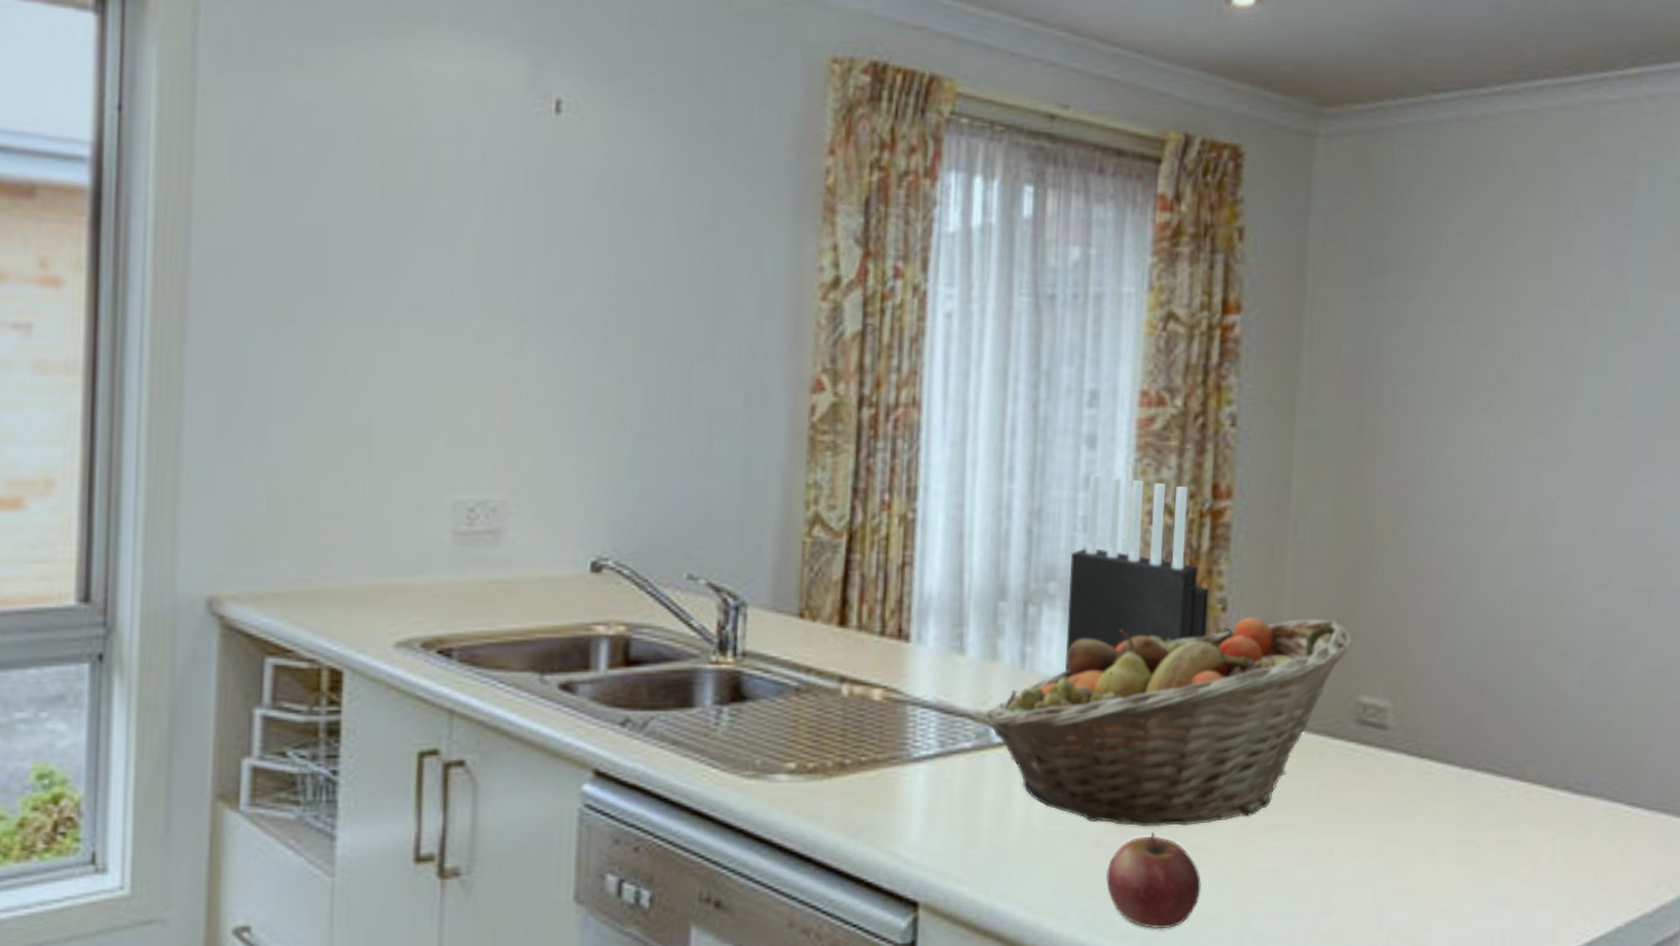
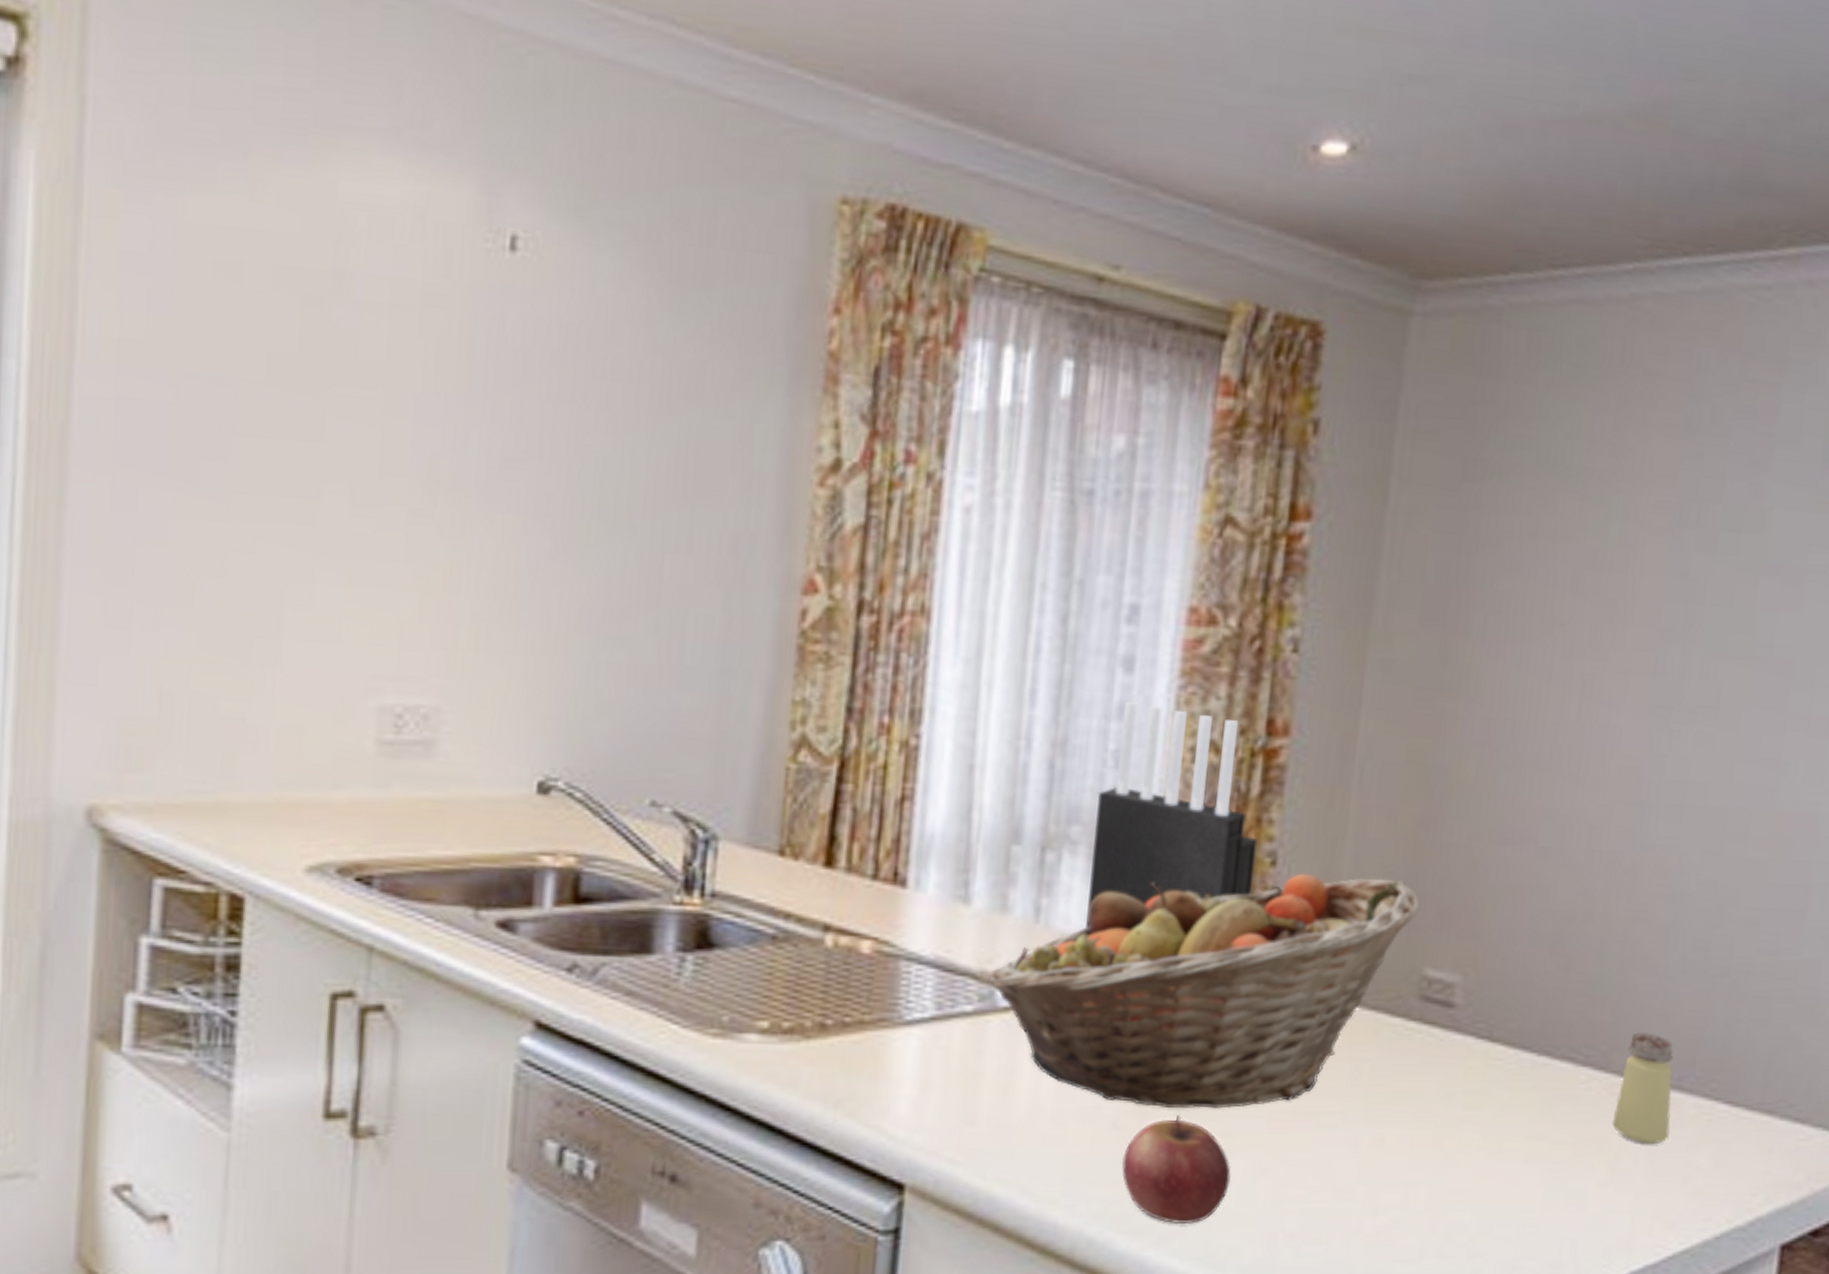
saltshaker: none [1530,745,1581,844] -> present [1612,1032,1674,1145]

